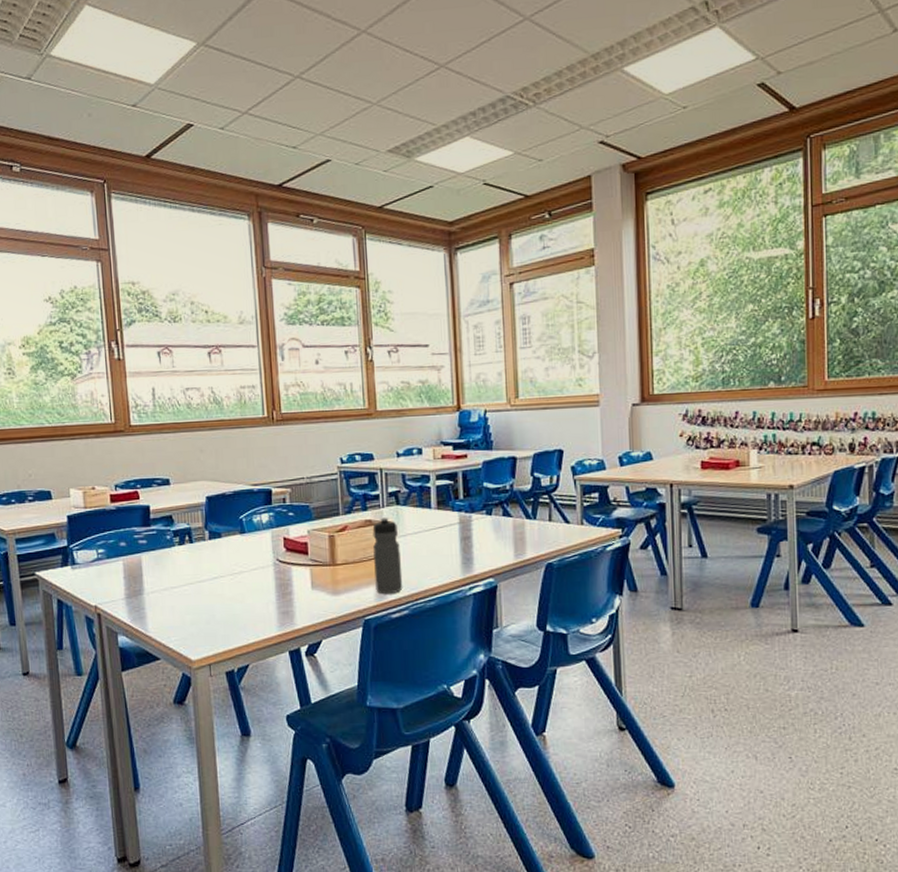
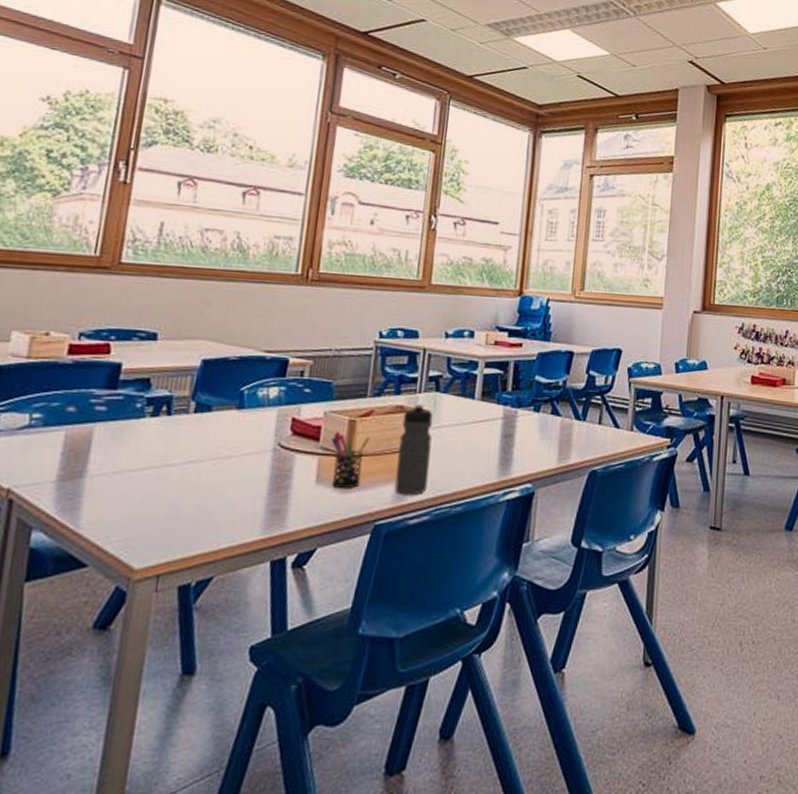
pen holder: none [318,545,349,593] -> present [331,430,370,489]

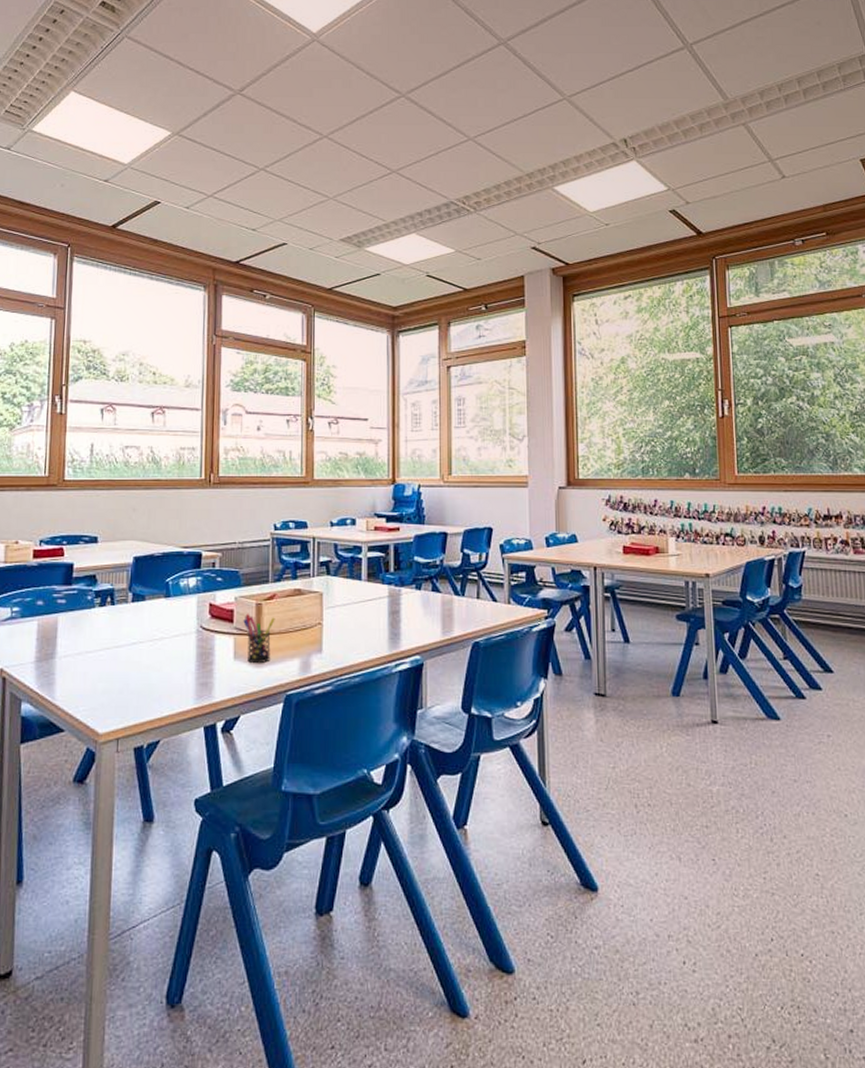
water bottle: present [394,404,433,496] -> none [300,587,329,668]

